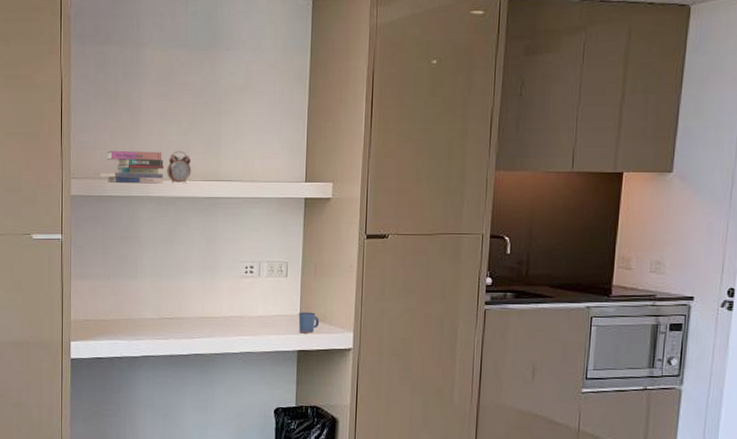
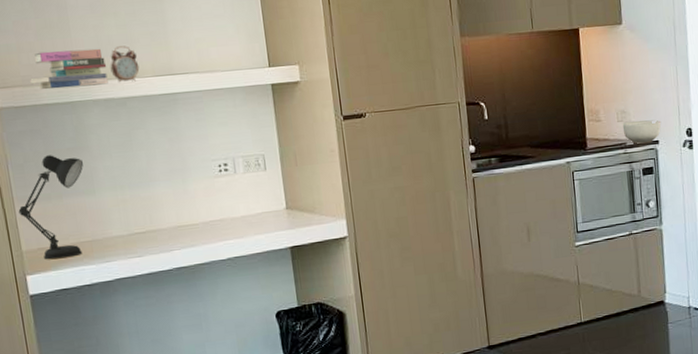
desk lamp: none [73,240,131,331] -> present [18,155,83,260]
mug: present [298,312,320,334] -> none [285,204,309,228]
bowl: none [654,273,700,299] -> present [622,120,662,145]

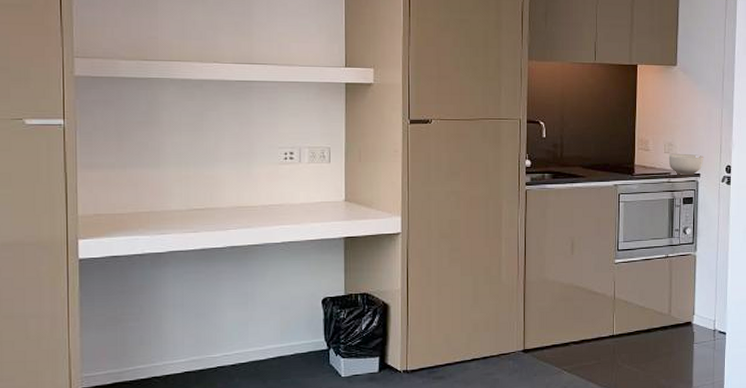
desk lamp: present [18,155,83,260] -> none [80,126,151,227]
books: present [30,48,108,90] -> none [111,28,189,66]
alarm clock: present [110,46,140,83] -> none [192,31,220,66]

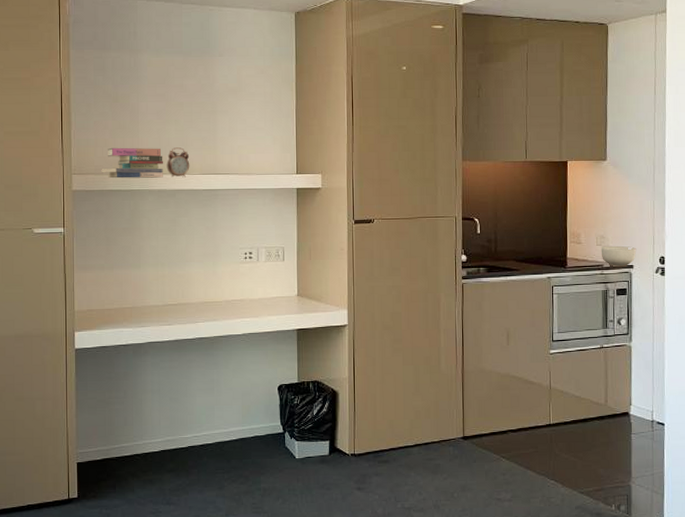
books: none [111,28,189,66] -> present [101,147,164,179]
alarm clock: none [192,31,220,66] -> present [166,147,190,178]

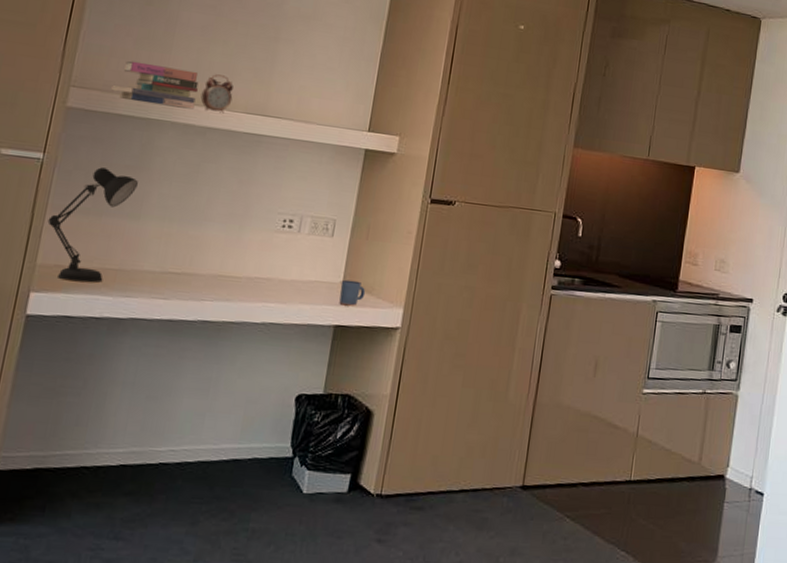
desk lamp: none [76,232,134,320] -> present [47,167,138,283]
mug: none [296,292,316,313] -> present [339,279,366,307]
bowl: present [601,245,637,268] -> none [718,272,760,301]

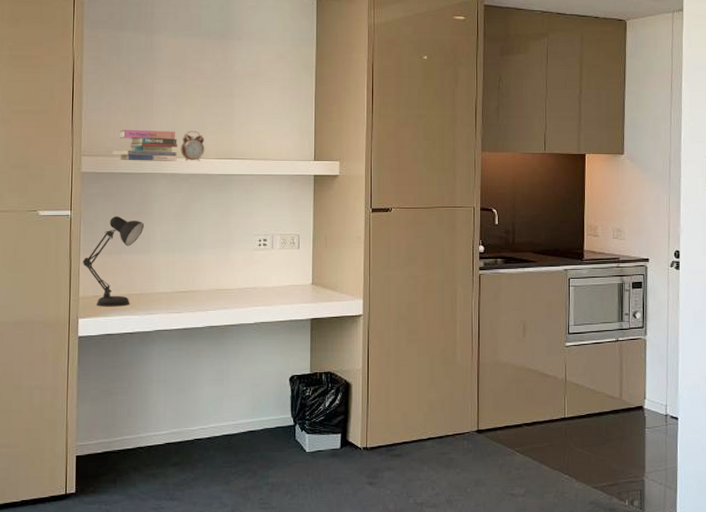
mug: present [339,279,366,307] -> none [311,281,331,302]

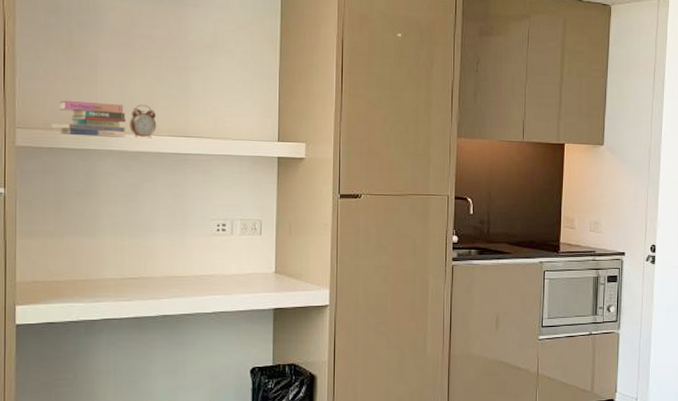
desk lamp: present [82,216,144,307] -> none [19,195,88,293]

